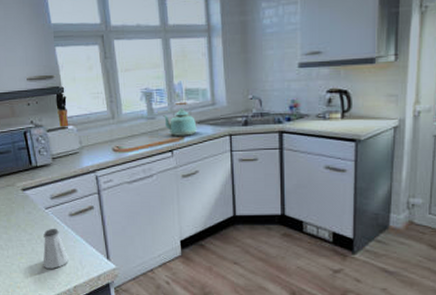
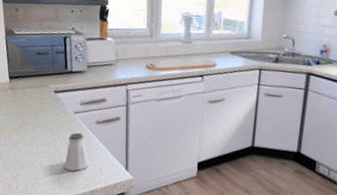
kettle: present [163,102,197,136] -> none [199,30,230,64]

